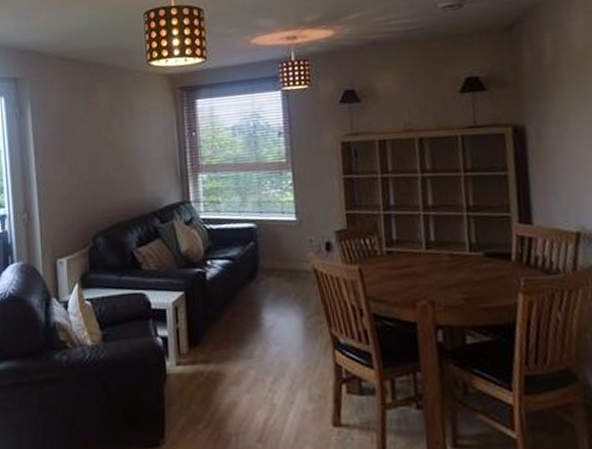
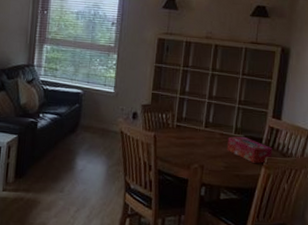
tissue box: none [461,254,530,289] -> present [227,136,272,164]

